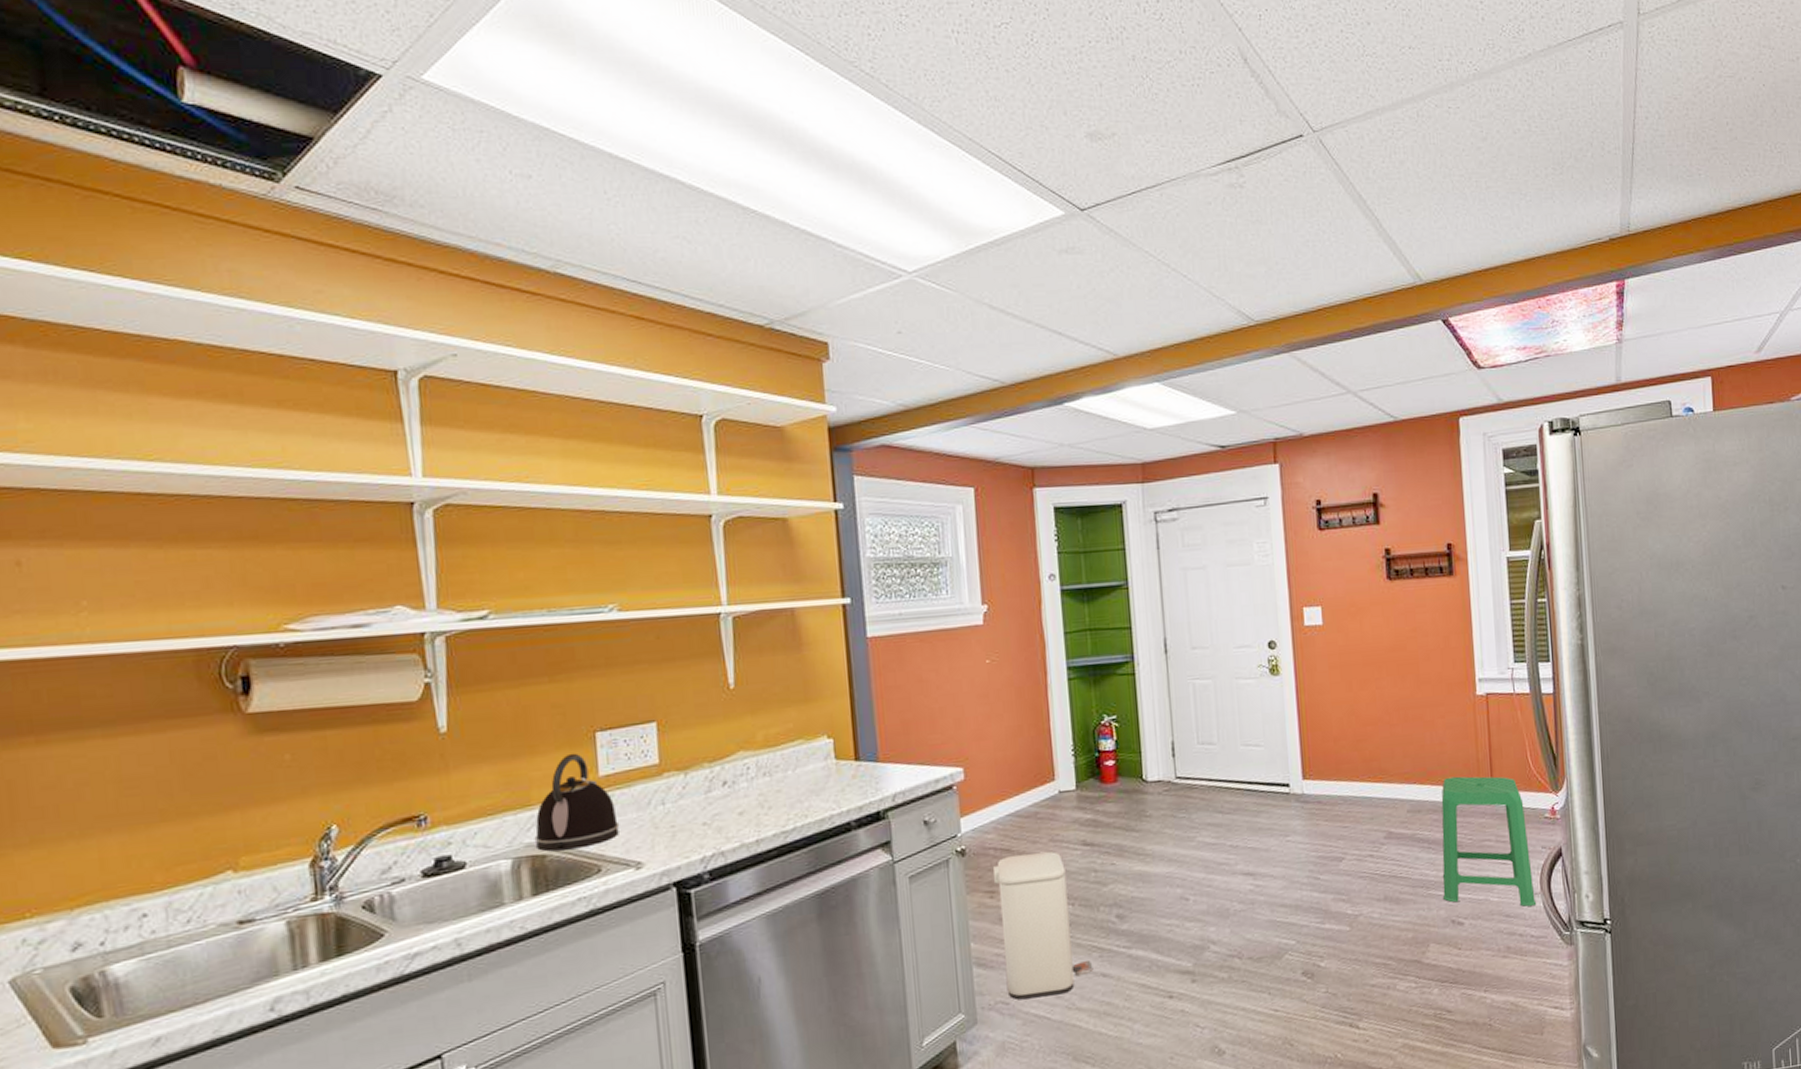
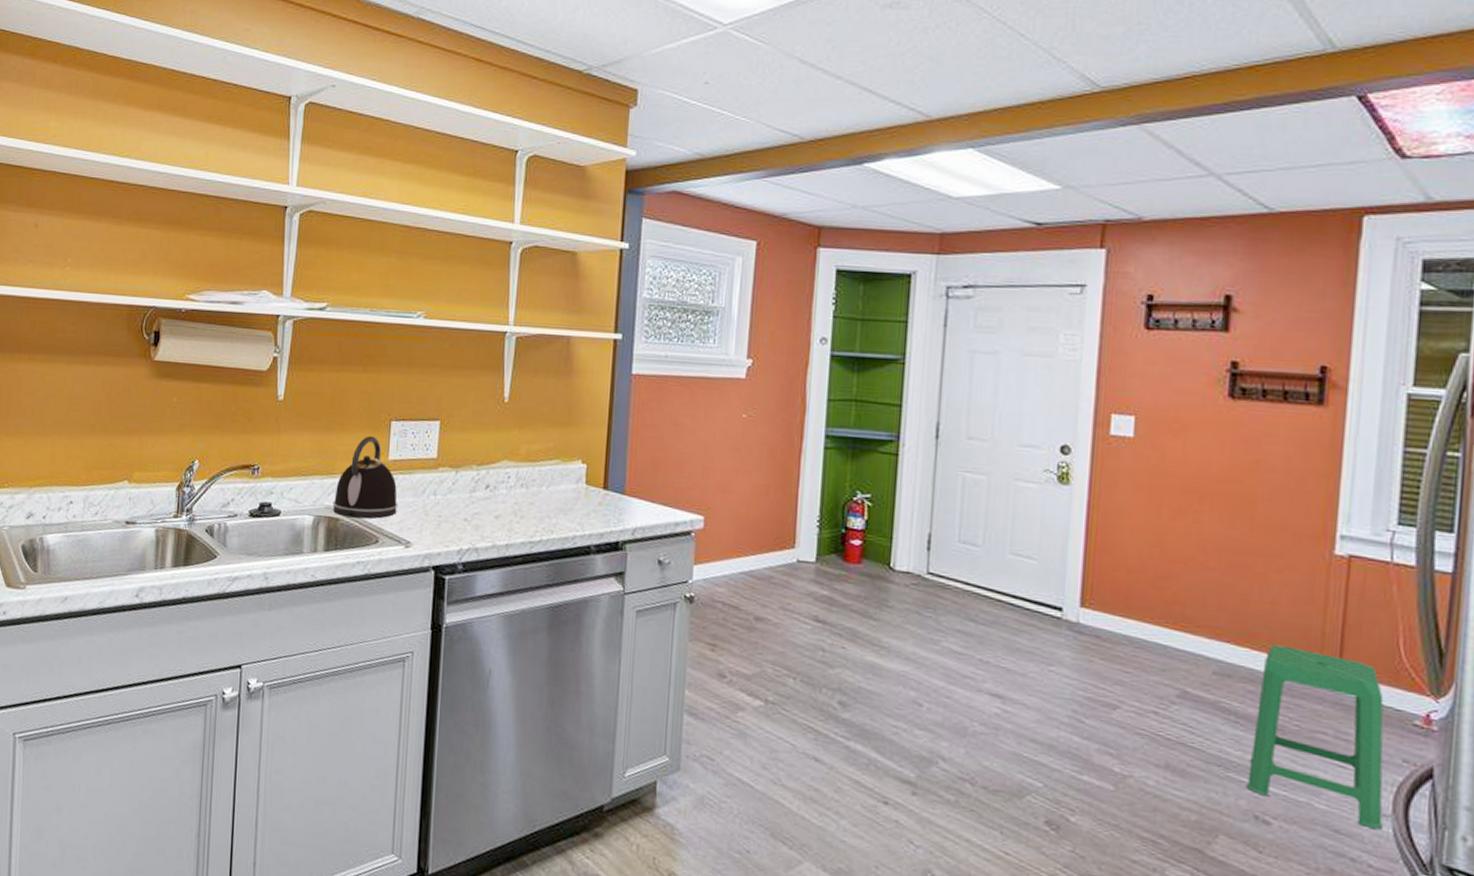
pedal bin: present [992,852,1094,1000] -> none [714,614,806,767]

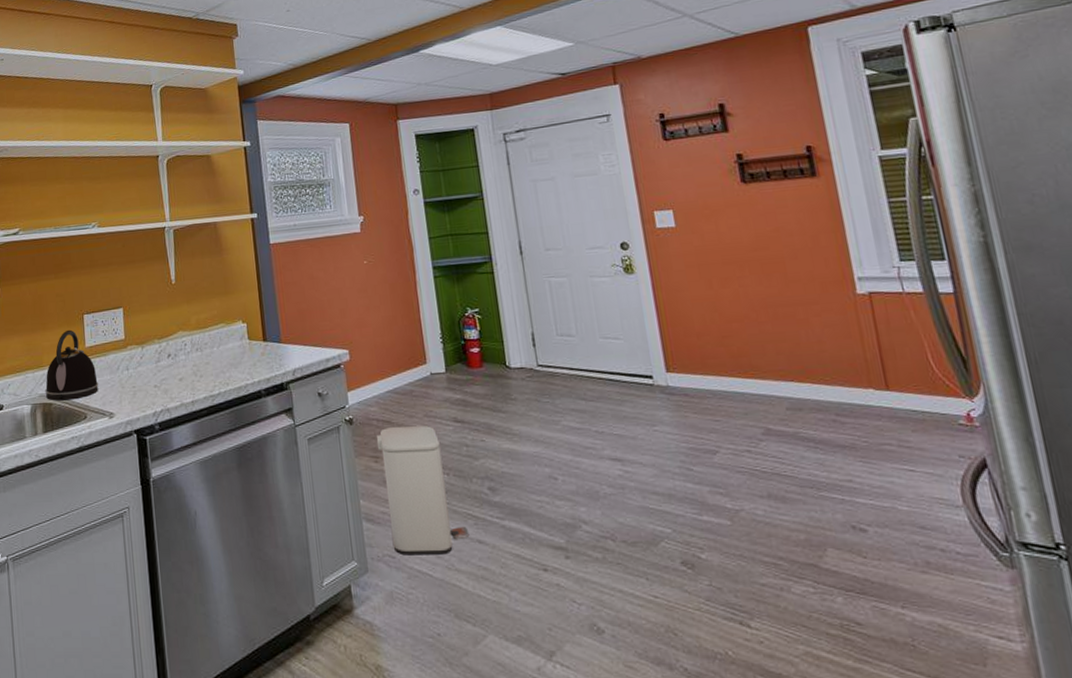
pedal bin: none [714,614,806,767] -> present [376,426,470,556]
stool: present [1247,644,1384,830] -> none [825,375,958,521]

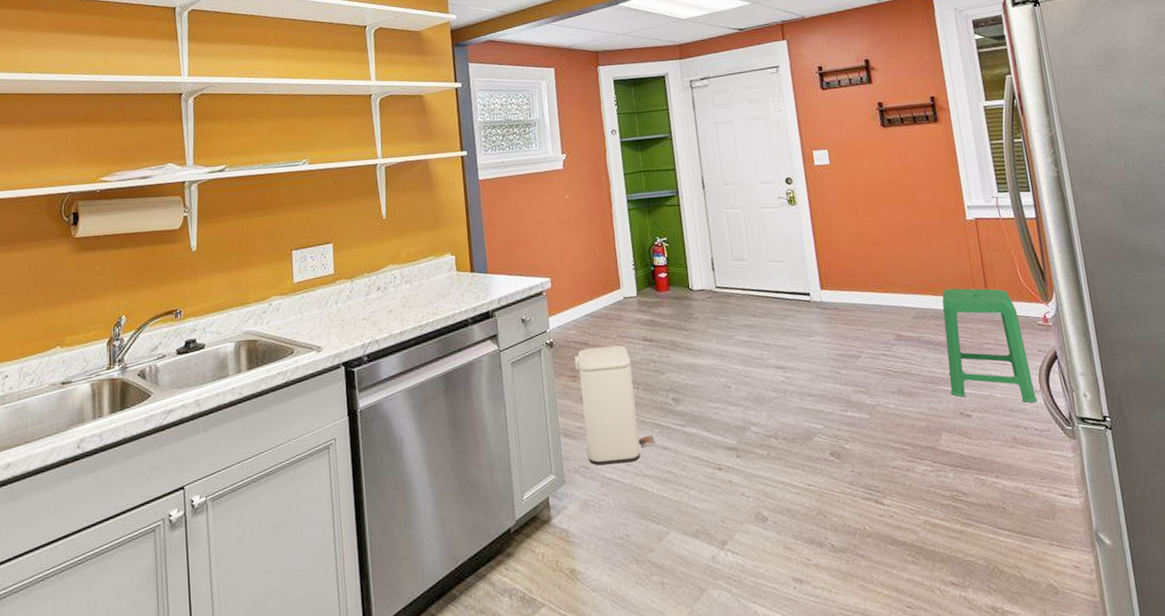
kettle: present [45,329,99,401] -> none [250,266,307,337]
stool: none [825,375,958,521] -> present [942,288,1037,403]

